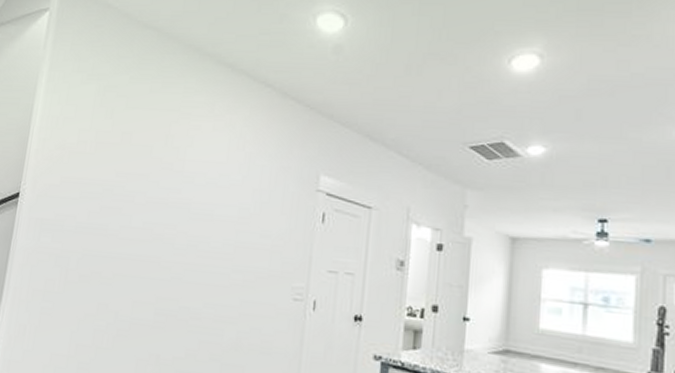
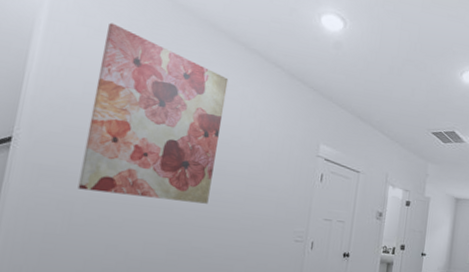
wall art: none [73,64,215,256] -> present [77,22,229,204]

